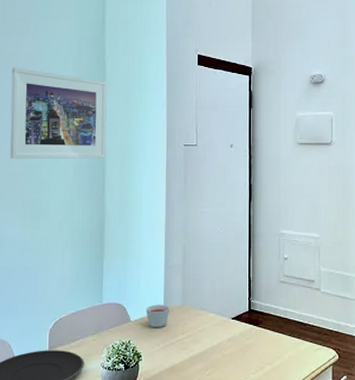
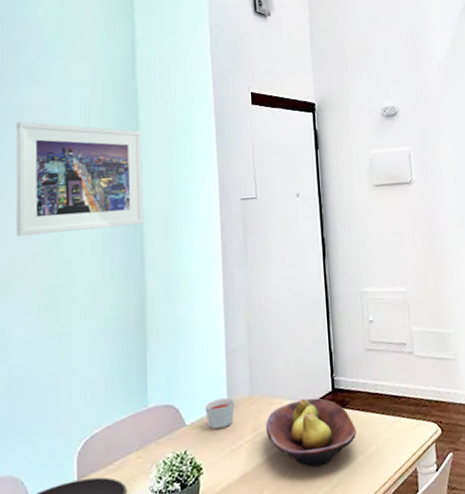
fruit bowl: none [192,313,267,370] -> present [265,398,357,468]

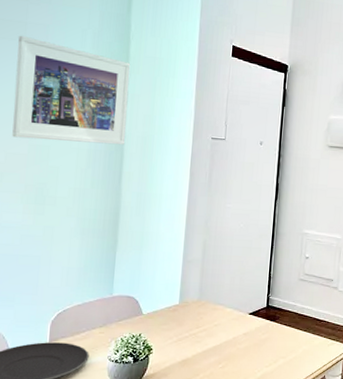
candle: present [204,397,236,429] -> none [159,298,186,321]
fruit bowl: present [265,398,357,468] -> none [207,309,282,363]

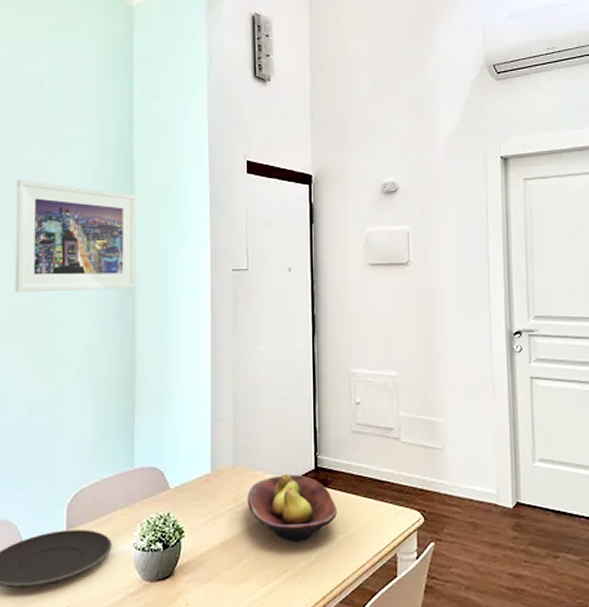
fruit bowl: none [207,309,282,363] -> present [247,473,338,542]

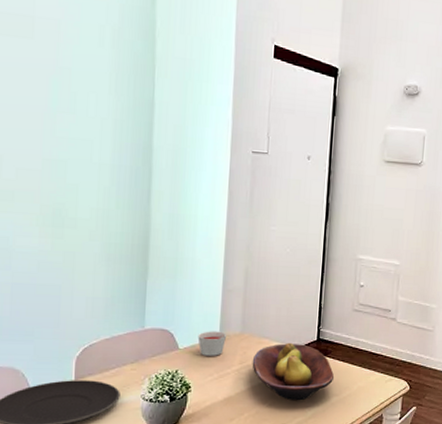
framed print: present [15,179,136,293] -> none [23,31,157,160]
candle: none [188,466,219,495] -> present [197,331,227,356]

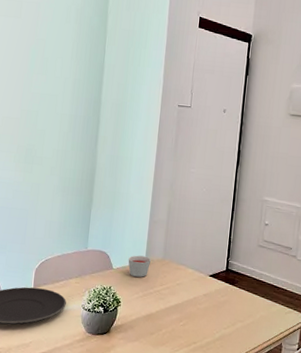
fruit bowl: present [252,342,335,401] -> none [170,270,240,324]

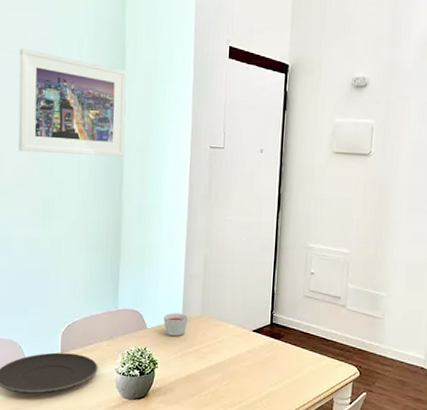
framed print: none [8,12,108,112] -> present [18,48,127,157]

